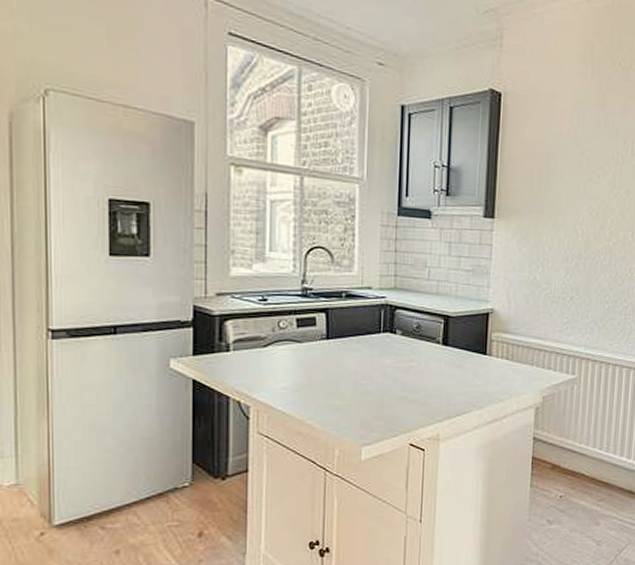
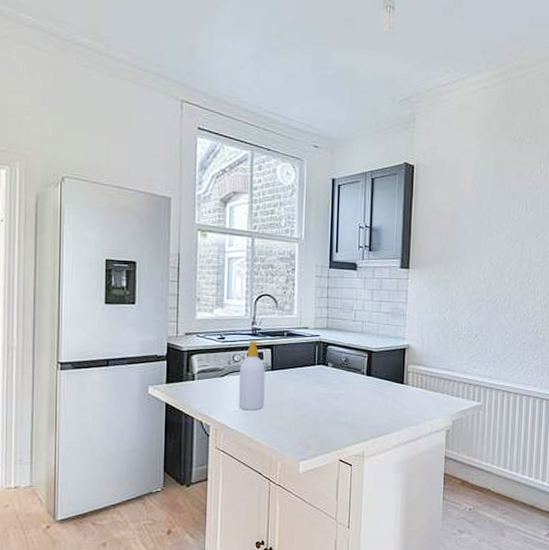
soap bottle: none [286,303,319,388] -> present [239,340,266,411]

